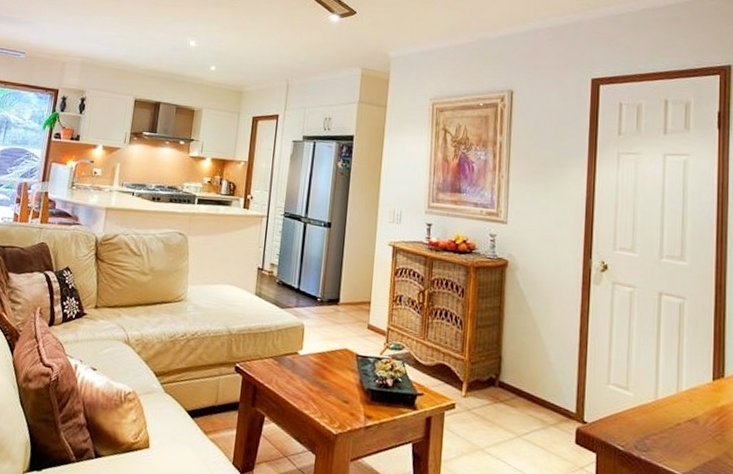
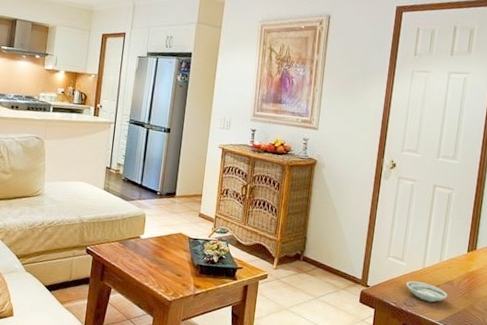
saucer: none [634,417,693,447] -> present [405,281,448,303]

